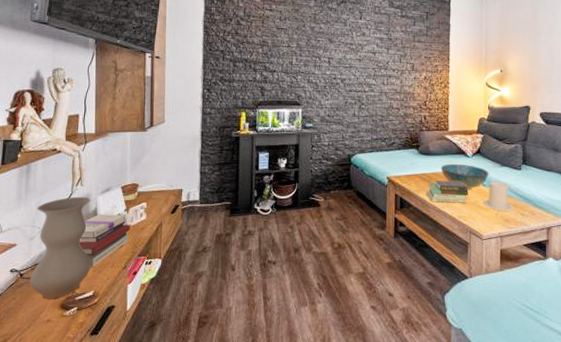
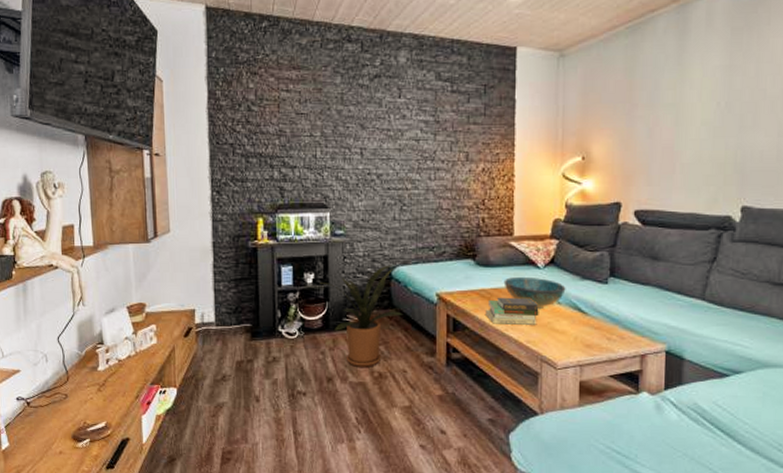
vase: present [30,196,91,300] -> none [37,318,101,431]
books: present [78,214,130,268] -> none [85,337,140,396]
house plant: none [291,153,360,239] -> present [319,265,403,367]
candle: present [483,181,515,211] -> none [558,298,599,335]

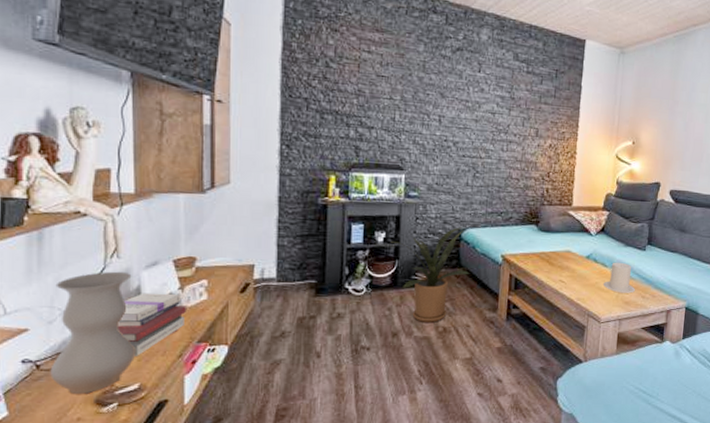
vase: none [37,318,101,431] -> present [50,271,135,395]
books: none [85,337,140,396] -> present [117,292,186,356]
books: present [486,297,539,325] -> none [544,259,590,285]
decorative bowl: present [503,276,566,310] -> none [561,242,612,272]
candle: none [558,298,599,335] -> present [603,262,636,294]

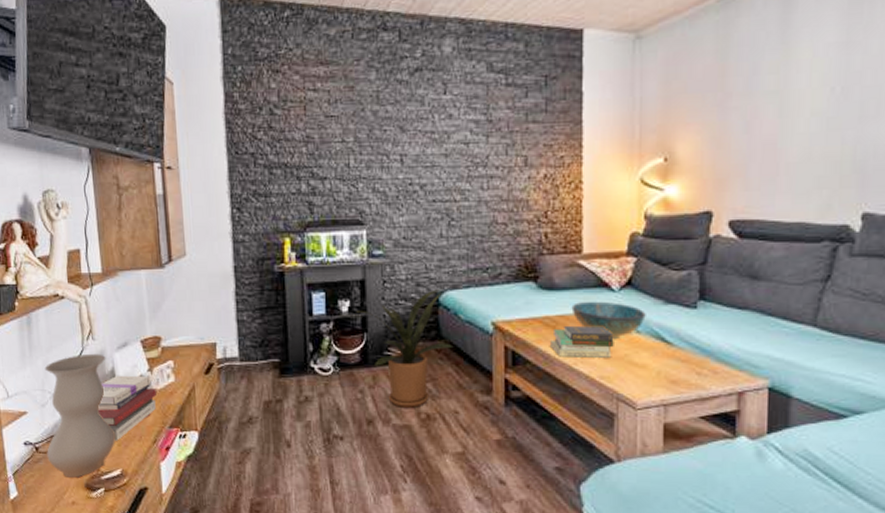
books: none [544,259,590,285] -> present [551,325,614,358]
decorative bowl: none [561,242,612,272] -> present [571,301,646,340]
candle: present [603,262,636,294] -> none [637,326,686,369]

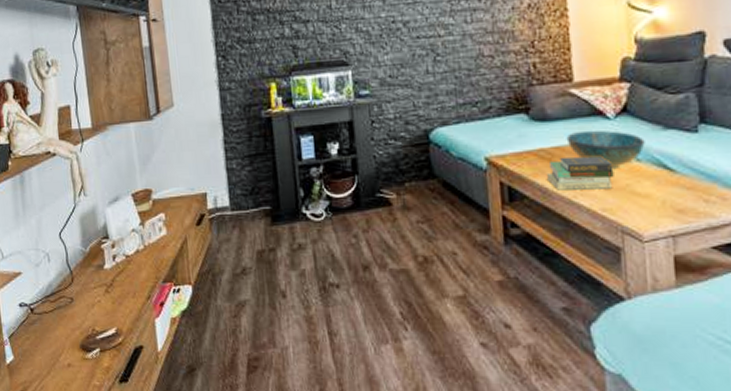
vase: present [44,353,115,479] -> none [38,209,109,340]
books: present [97,375,156,441] -> none [90,230,149,299]
house plant: present [356,289,454,408] -> none [346,127,447,251]

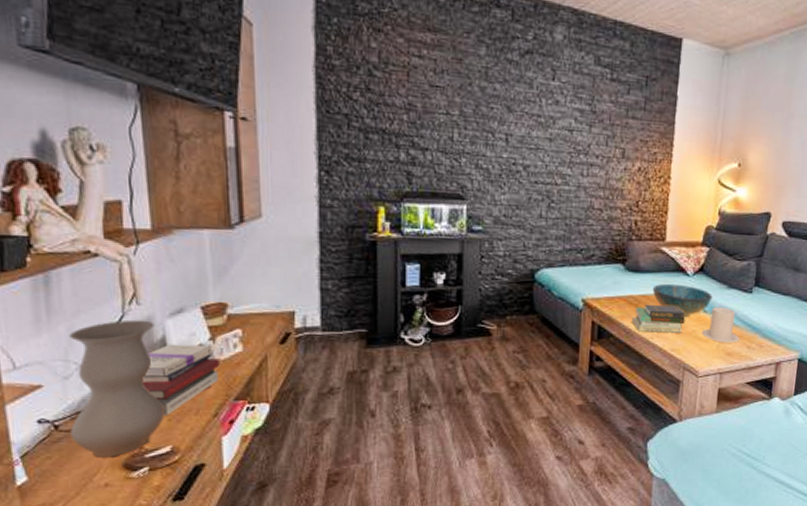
vase: none [38,209,109,340] -> present [68,319,165,459]
books: none [90,230,149,299] -> present [141,344,219,416]
candle: none [639,152,693,198] -> present [702,306,740,343]

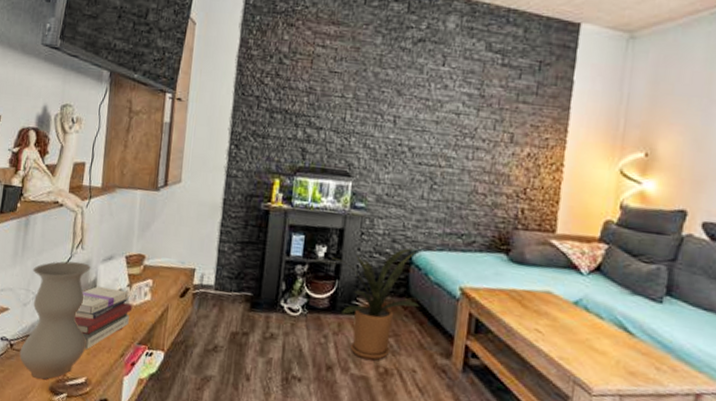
house plant: none [452,267,546,377] -> present [331,248,420,361]
books: present [632,304,686,333] -> none [514,301,578,340]
decorative bowl: present [652,283,713,318] -> none [538,280,612,323]
candle: present [702,306,740,343] -> none [597,314,646,361]

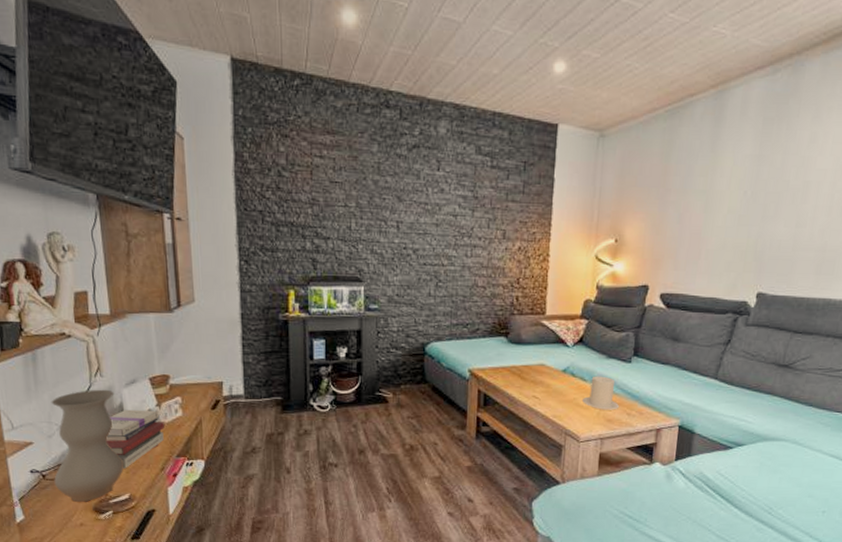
house plant: present [331,248,420,361] -> none [353,340,436,440]
candle: none [597,314,646,361] -> present [582,376,620,410]

